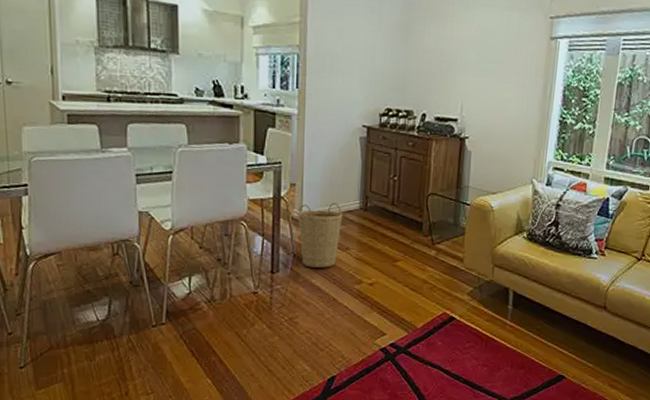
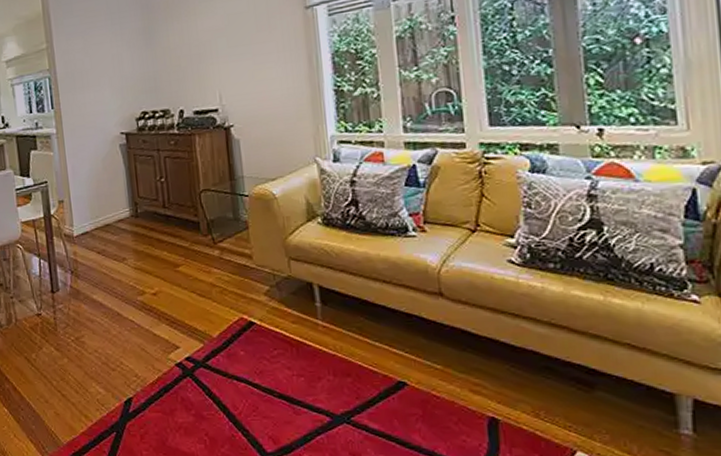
basket: present [298,203,343,268] -> none [70,214,115,283]

